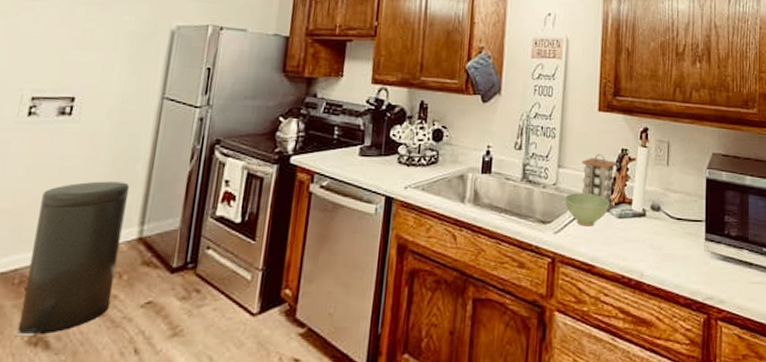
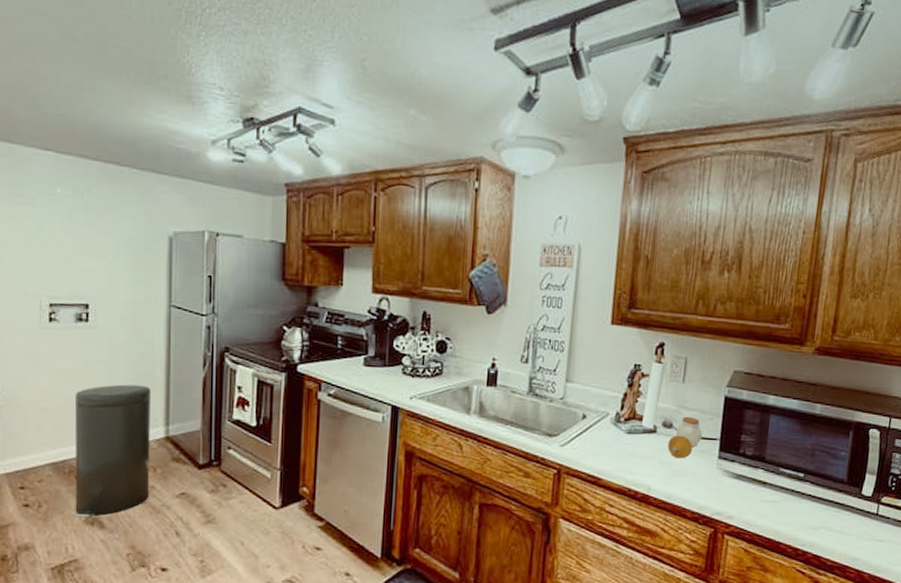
bowl: present [564,193,610,227] -> none [572,407,619,441]
spice rack: present [581,153,618,212] -> none [590,368,629,428]
fruit: none [657,218,681,242] -> present [667,435,693,459]
jar: none [663,199,689,229] -> present [675,416,703,447]

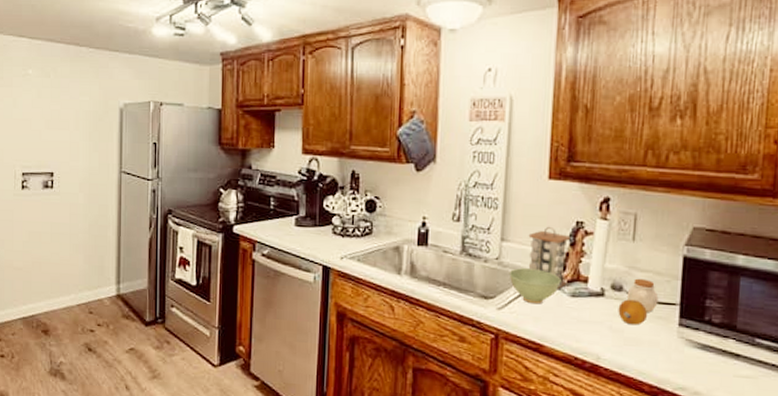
pedal bin: present [72,384,152,518] -> none [39,245,105,369]
bowl: none [572,407,619,441] -> present [509,268,561,304]
spice rack: none [590,368,629,428] -> present [528,226,571,290]

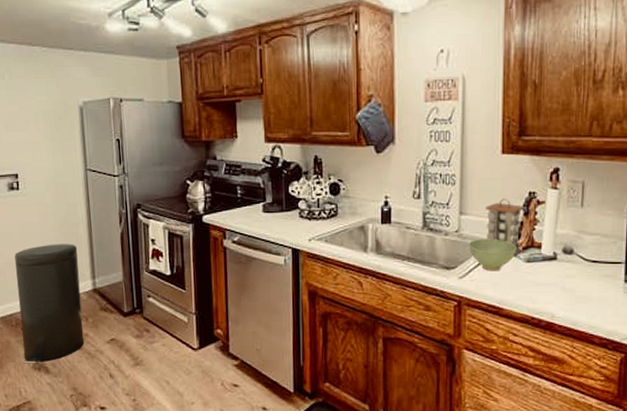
pedal bin: none [39,245,105,369] -> present [14,244,84,364]
fruit: present [618,299,648,325] -> none [569,261,597,284]
jar: present [626,278,659,312] -> none [577,241,606,271]

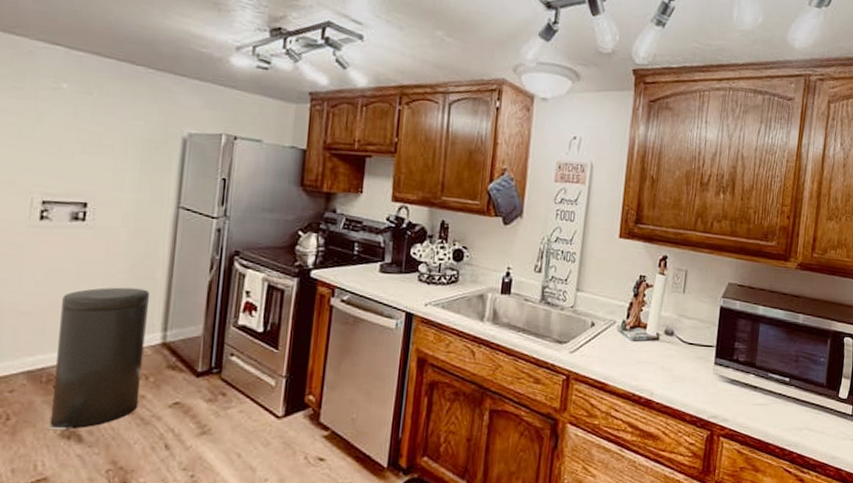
bowl: present [468,239,517,271] -> none [581,315,625,348]
spice rack: present [485,198,525,257] -> none [598,279,635,335]

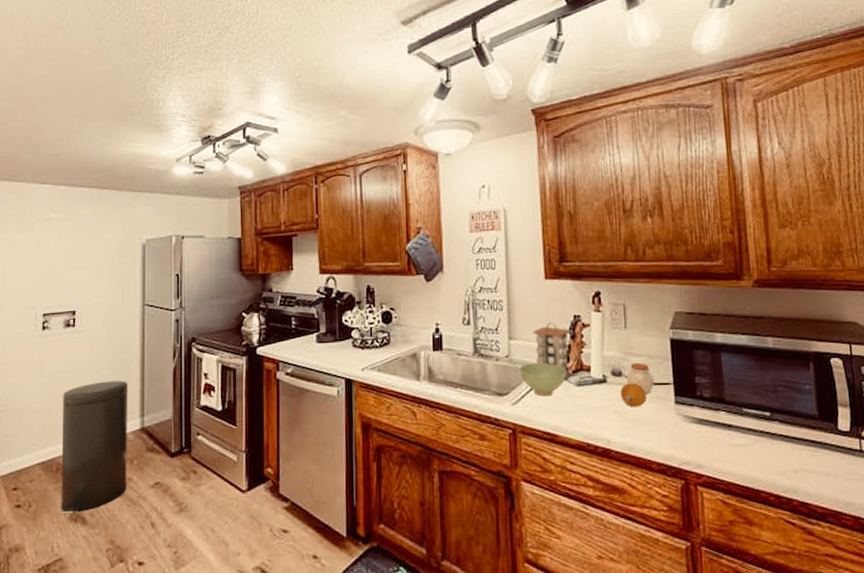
bowl: none [581,315,625,348] -> present [519,363,567,396]
spice rack: none [598,279,635,335] -> present [533,322,572,381]
fruit: none [669,342,692,365] -> present [620,383,647,407]
jar: none [676,325,701,353] -> present [626,362,655,393]

